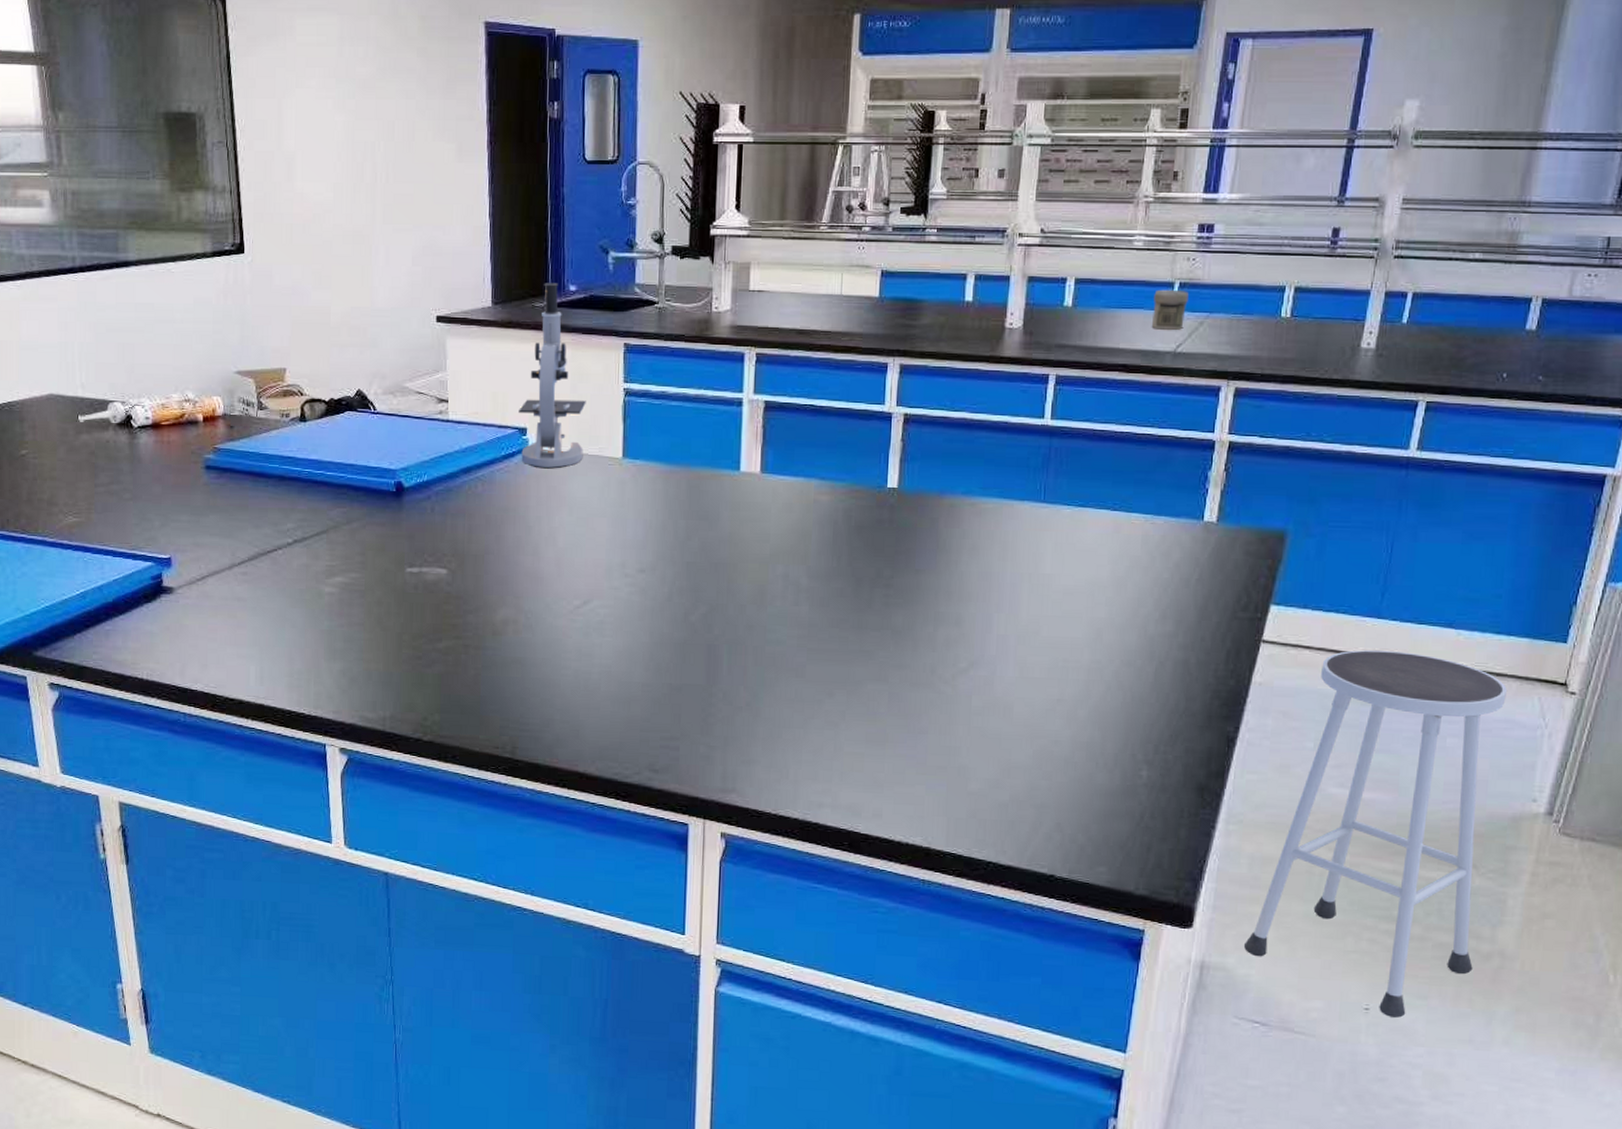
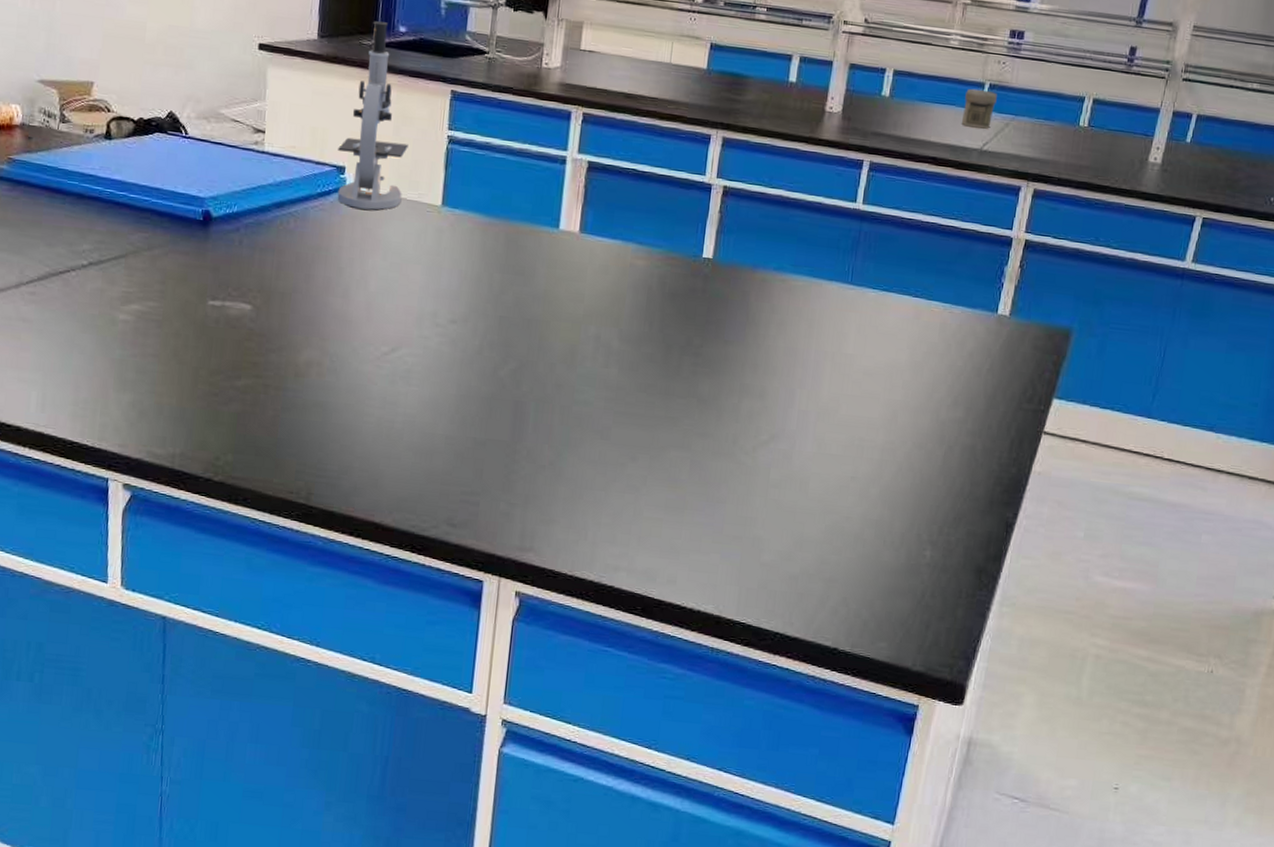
stool: present [1243,649,1508,1018] -> none [1008,446,1258,798]

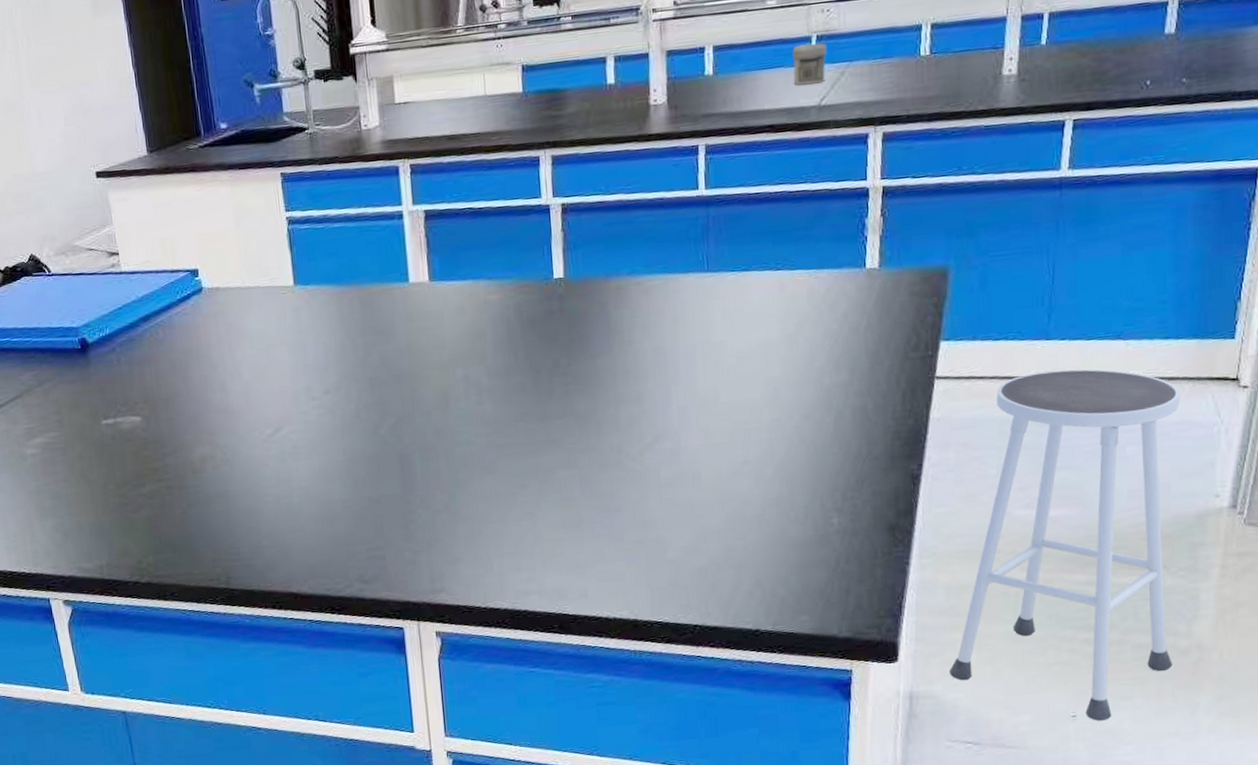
microscope: present [337,21,409,211] -> none [188,123,256,307]
stool: none [1008,446,1258,798] -> present [949,369,1181,721]

